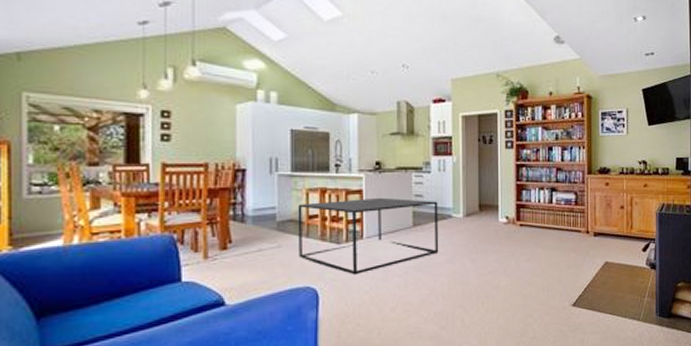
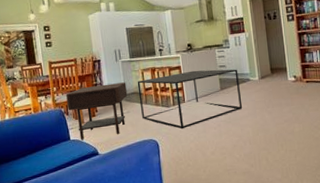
side table: none [184,204,281,282] -> present [66,82,128,140]

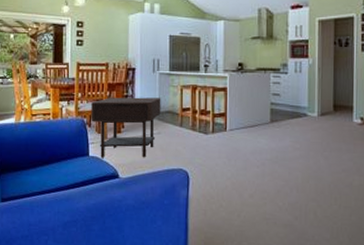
coffee table: present [137,69,243,129] -> none [173,95,294,163]

